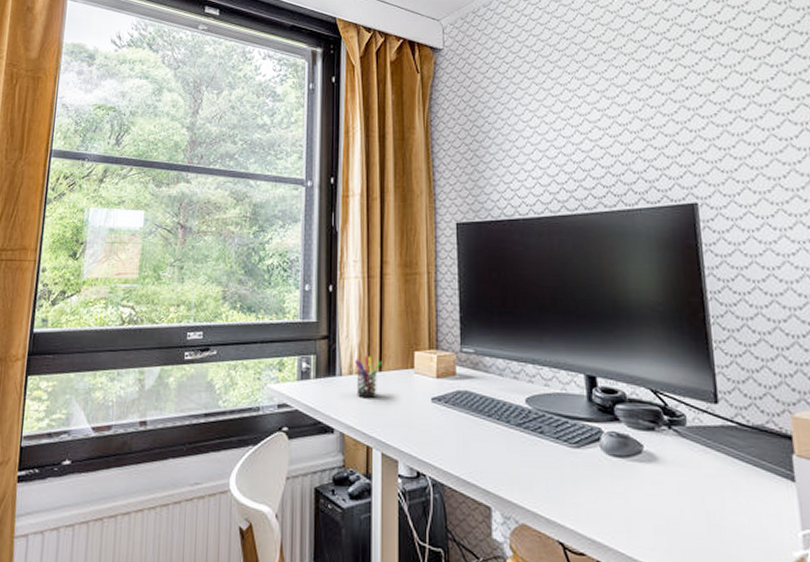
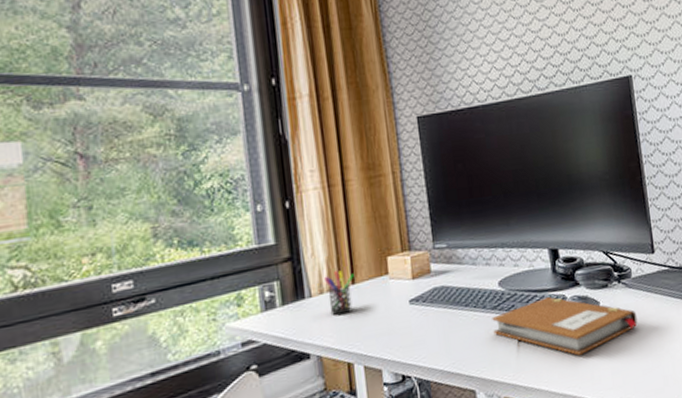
notebook: none [515,426,691,500] -> present [492,297,638,355]

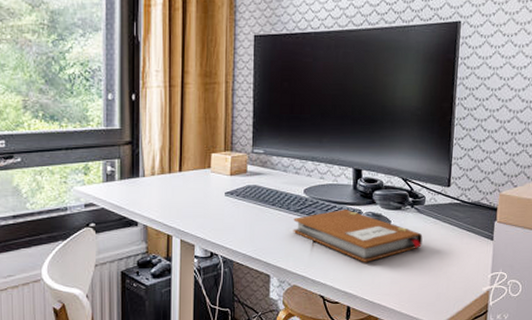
pen holder: present [325,270,354,316] -> none [157,159,182,196]

